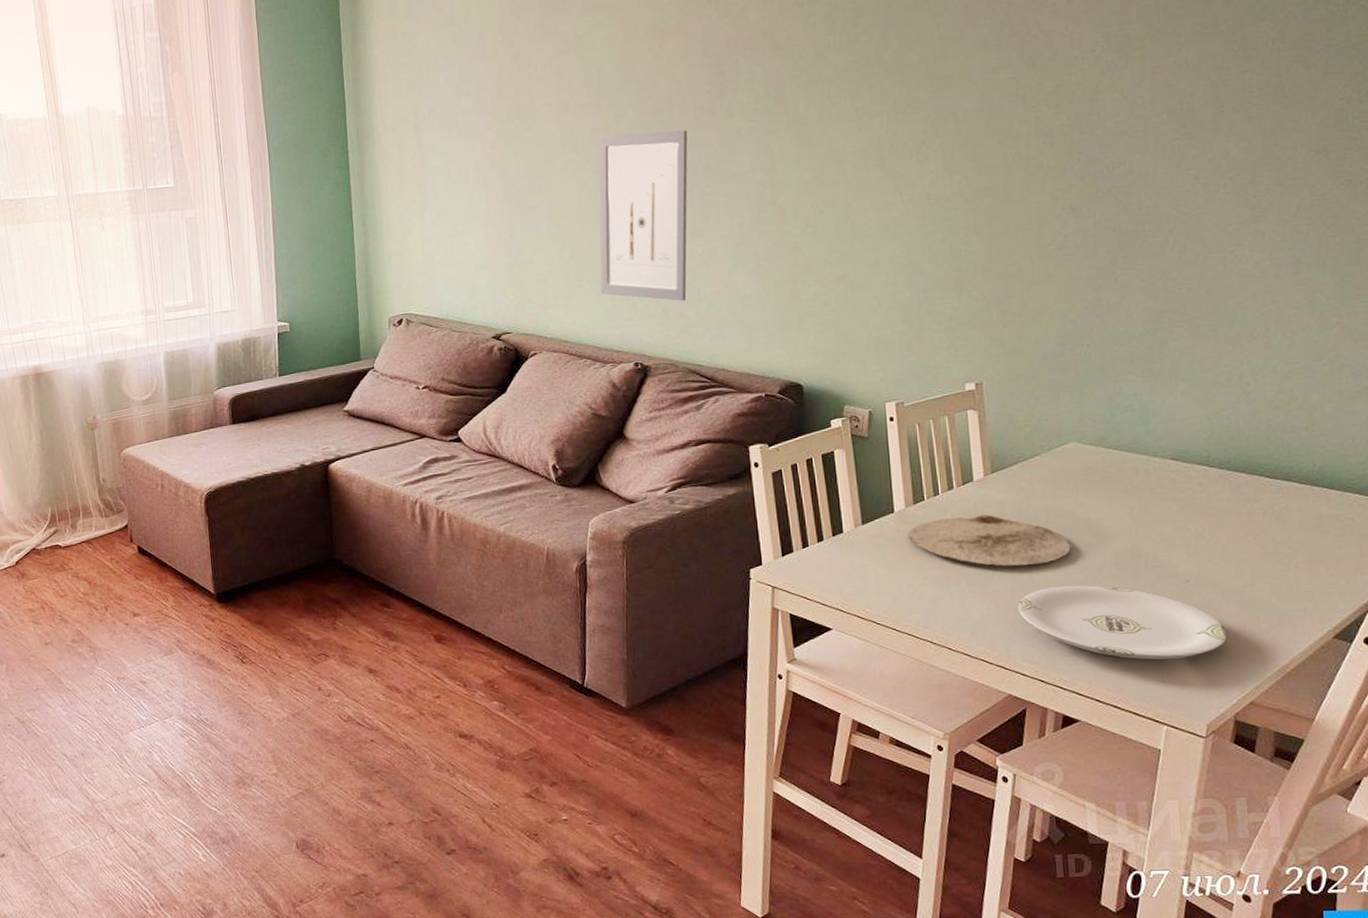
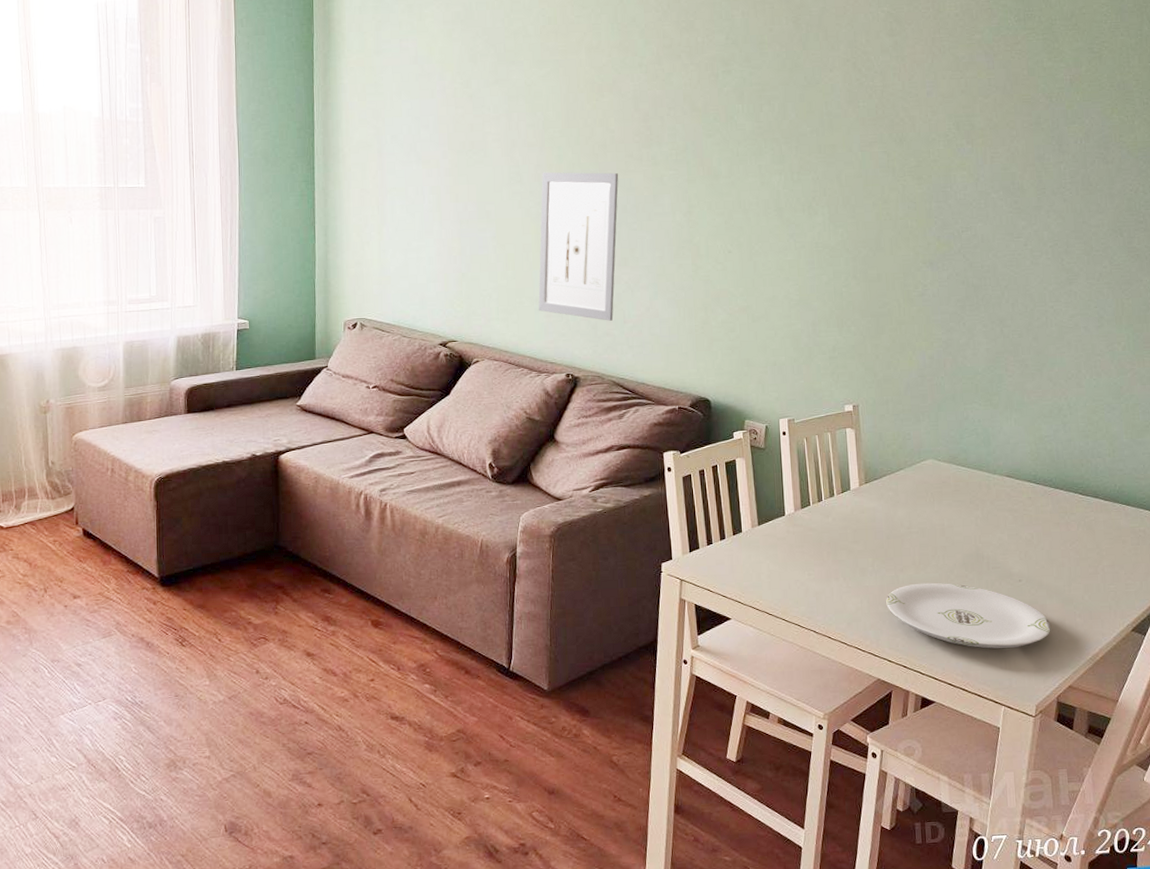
plate: present [908,514,1071,566] -> none [797,519,929,565]

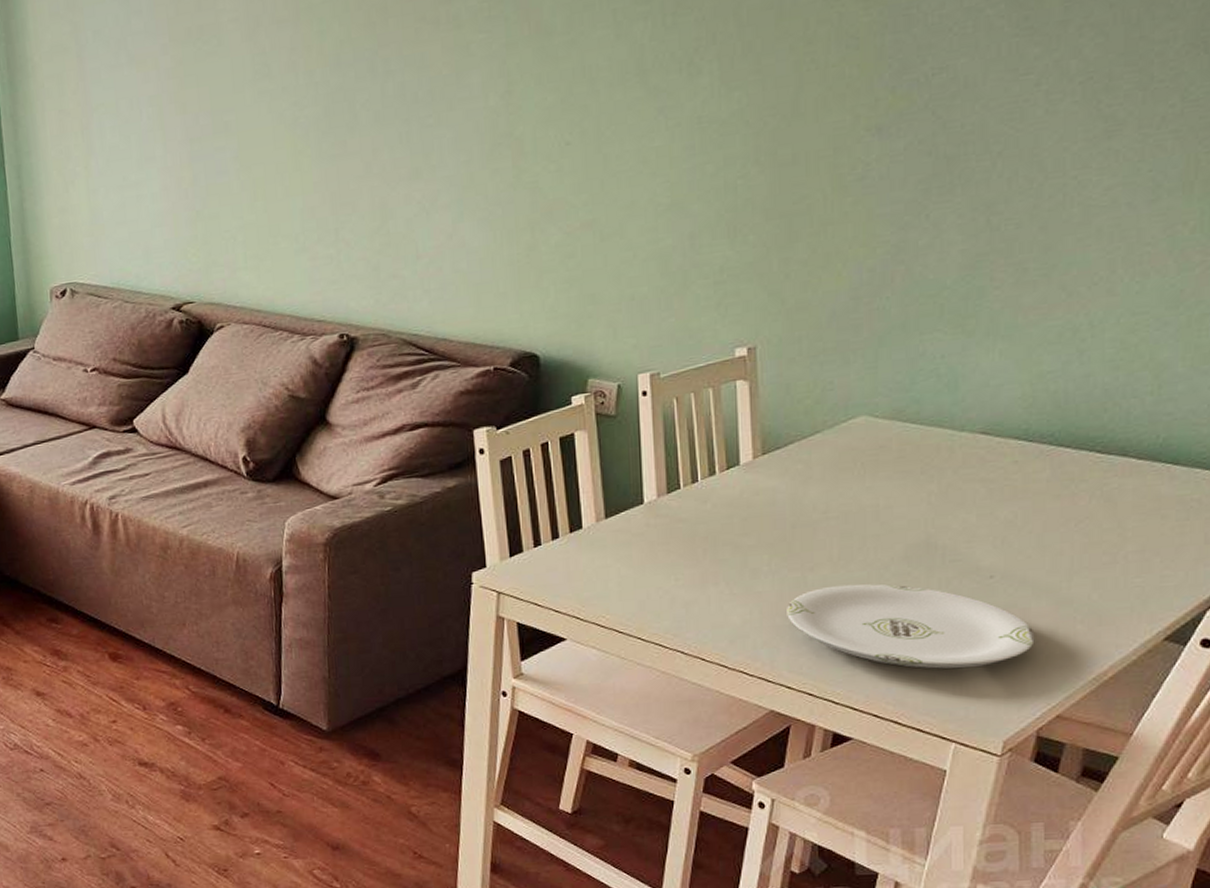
wall art: present [538,172,619,321] -> none [297,46,406,258]

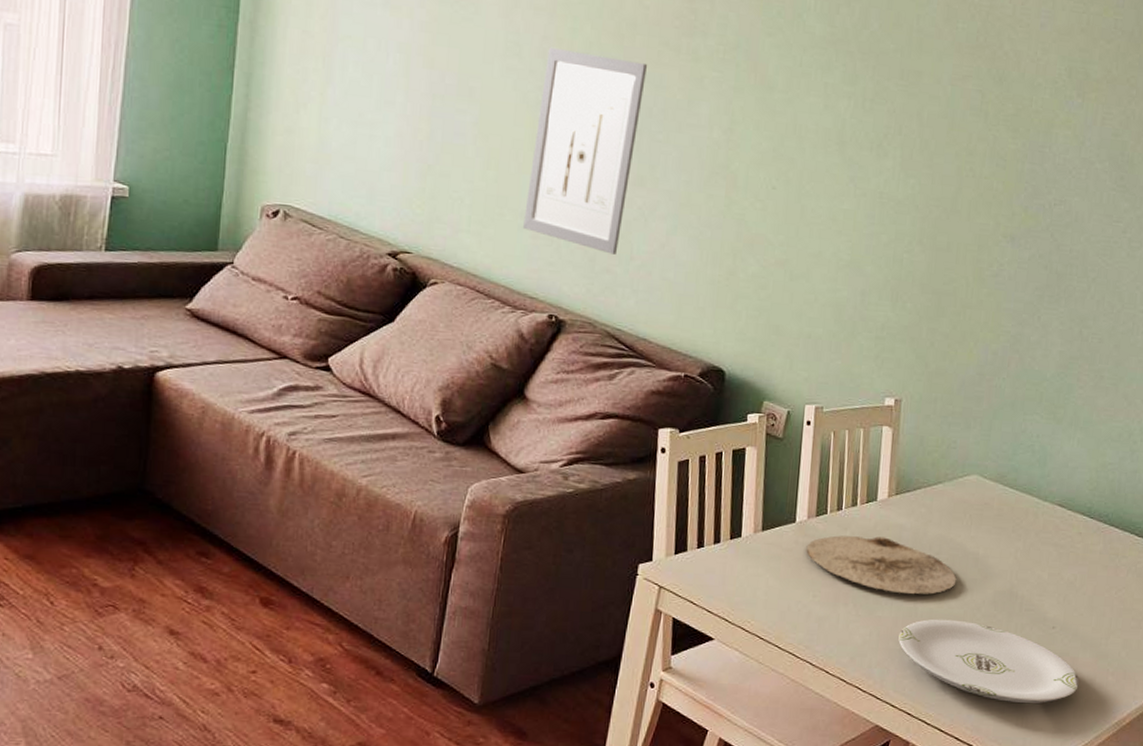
wall art: none [297,46,406,258] -> present [523,47,648,255]
plate: none [660,504,853,564] -> present [806,535,957,594]

